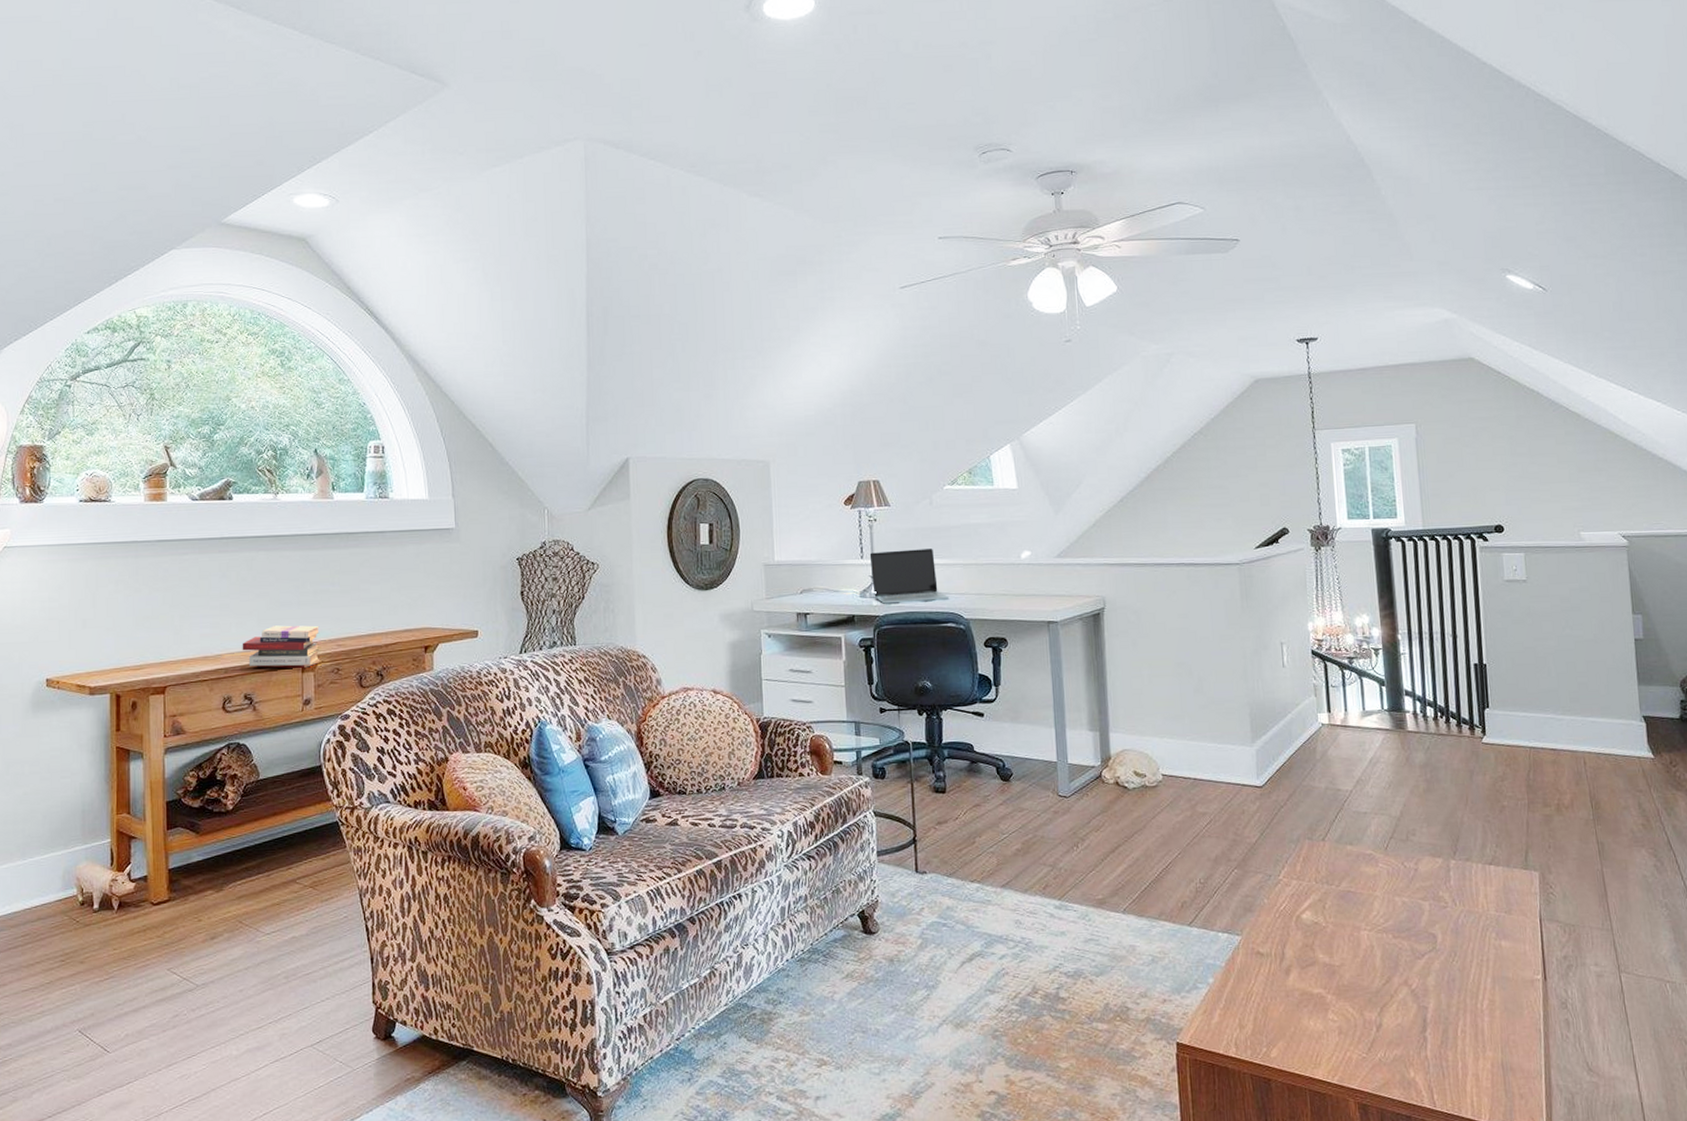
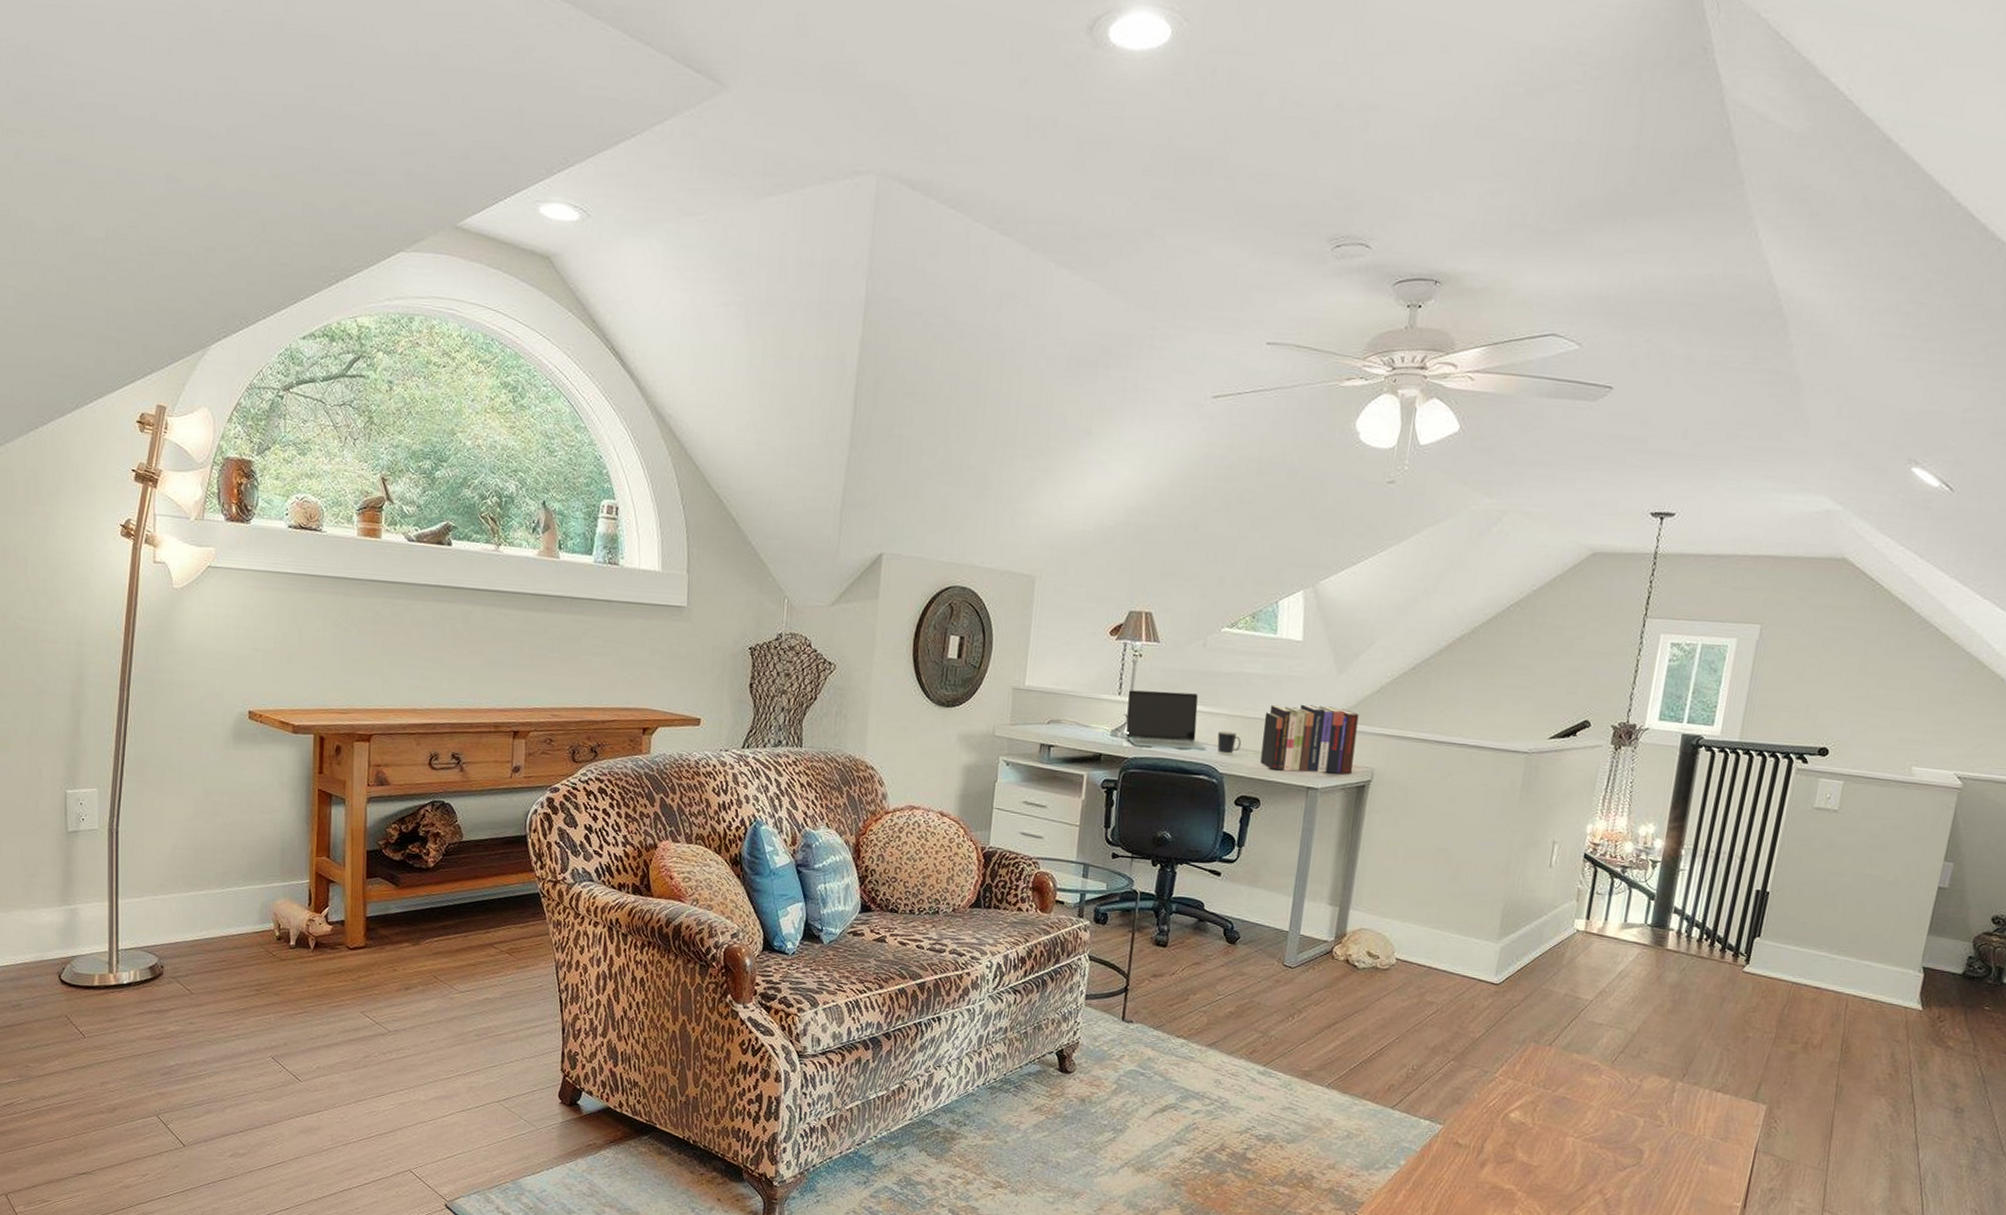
books: present [242,625,320,669] -> none [452,686,535,735]
mug: none [958,579,980,602] -> present [1217,730,1241,755]
books: none [996,544,1085,610] -> present [1260,704,1359,775]

